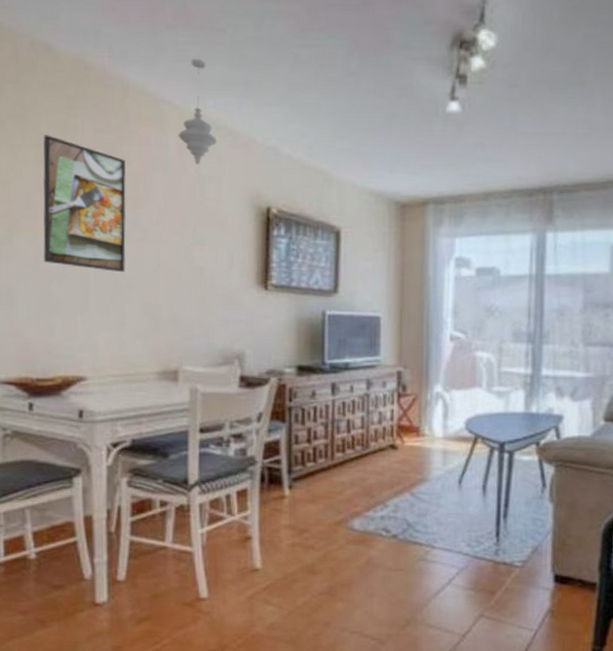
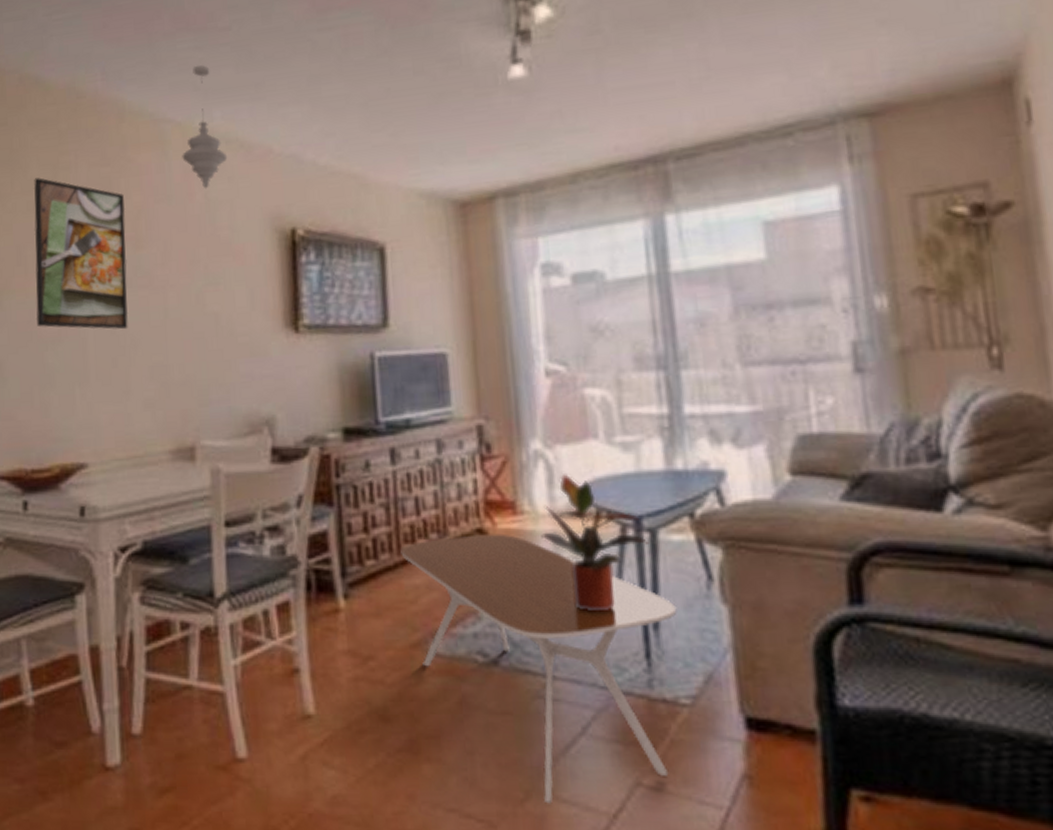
coffee table: none [333,448,520,628] -> present [400,533,677,804]
potted plant: none [435,410,507,505] -> present [541,474,649,612]

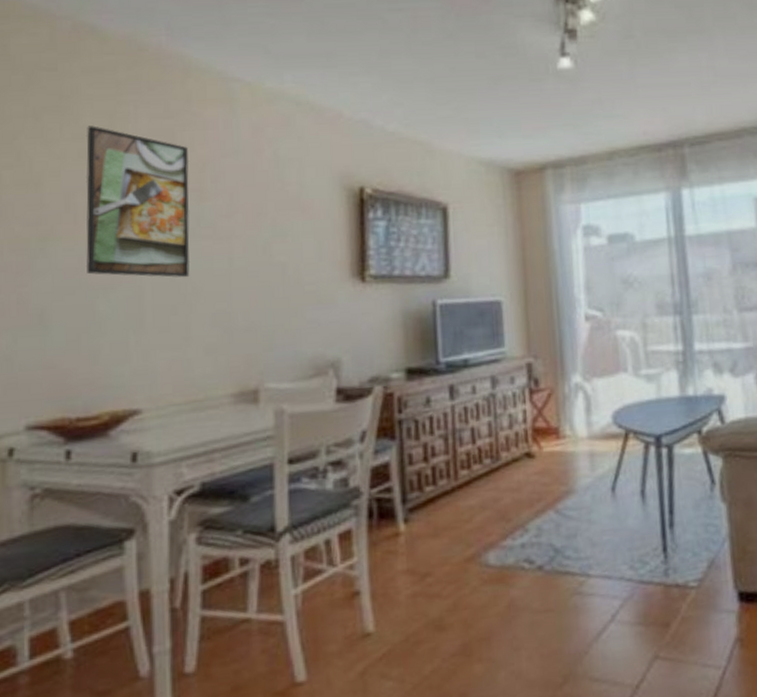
pendant light: present [182,64,228,189] -> none [251,30,298,147]
coffee table: present [400,533,677,804] -> none [457,456,688,685]
potted plant: present [541,474,649,612] -> none [580,402,667,517]

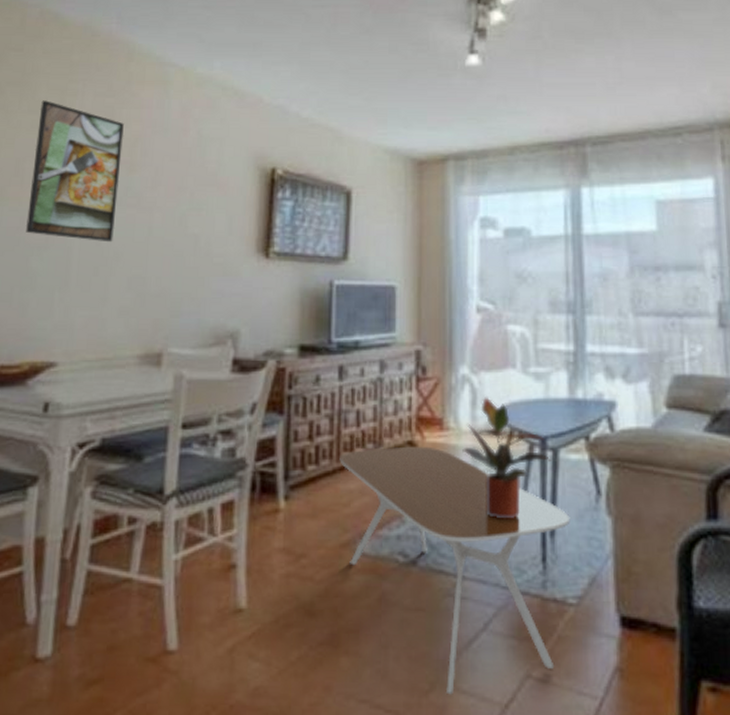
coffee table: none [457,456,688,685] -> present [339,446,571,695]
potted plant: none [580,402,667,517] -> present [462,397,551,519]

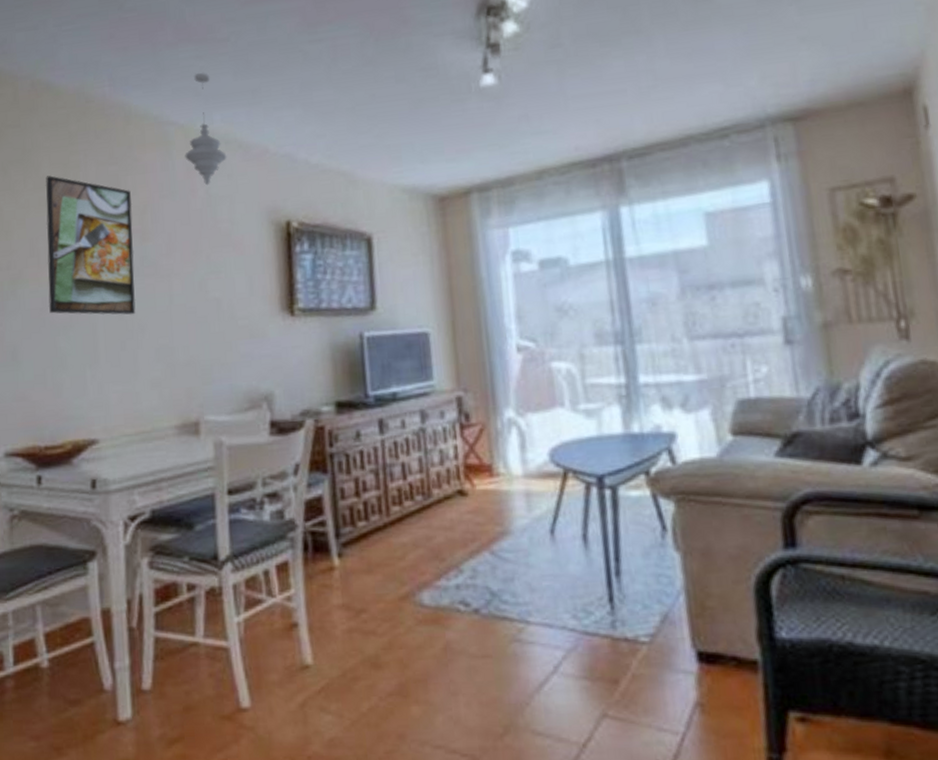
pendant light: none [181,21,222,127] -> present [185,72,227,186]
coffee table: present [339,446,571,695] -> none [389,494,636,737]
potted plant: present [462,397,551,519] -> none [515,439,610,562]

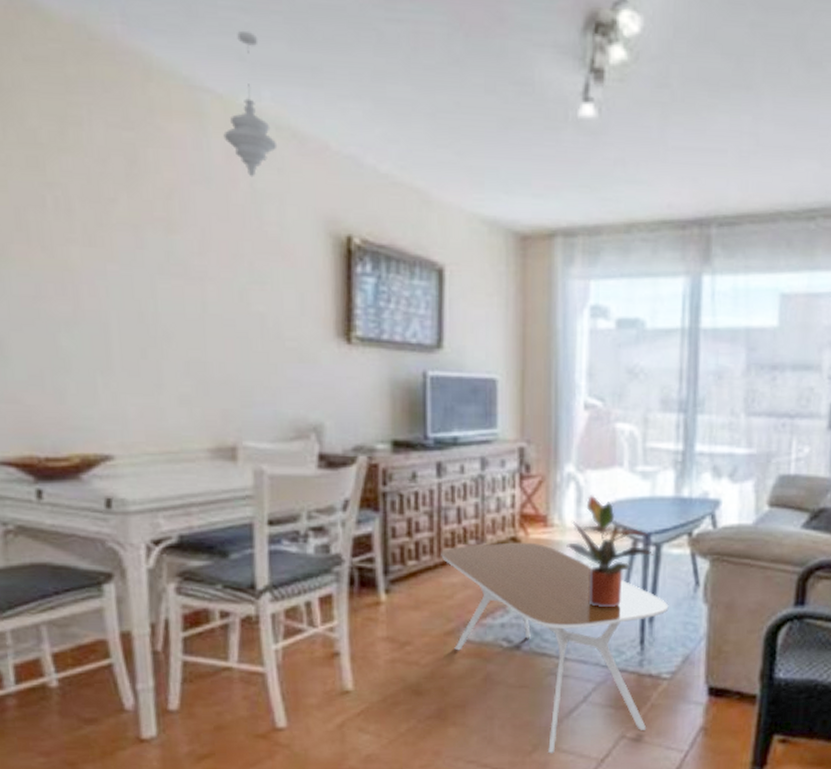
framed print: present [45,175,136,315] -> none [33,129,160,319]
coffee table: none [389,494,636,737] -> present [441,542,669,754]
potted plant: none [515,439,610,562] -> present [566,495,654,608]

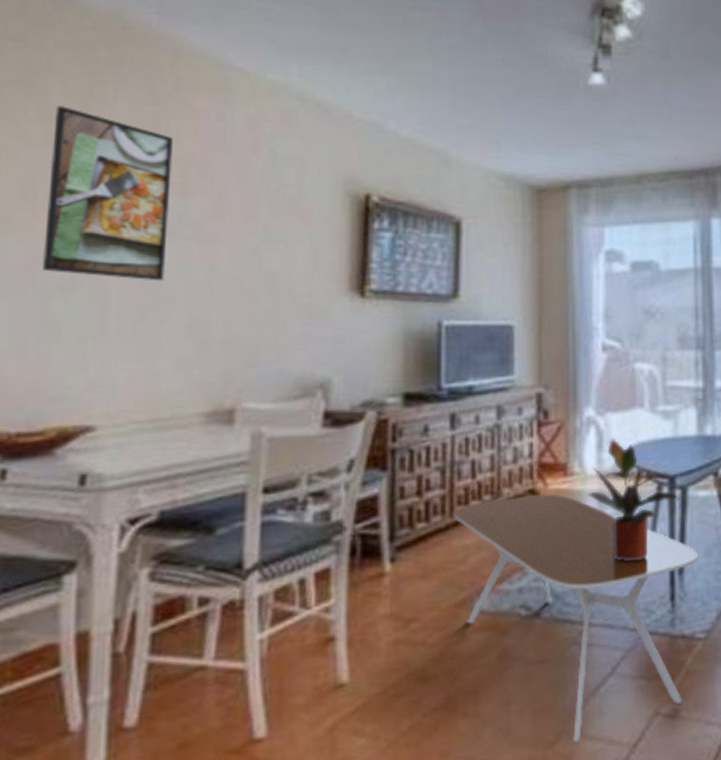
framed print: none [33,129,160,319] -> present [41,106,174,282]
pendant light: present [223,30,278,178] -> none [248,18,301,144]

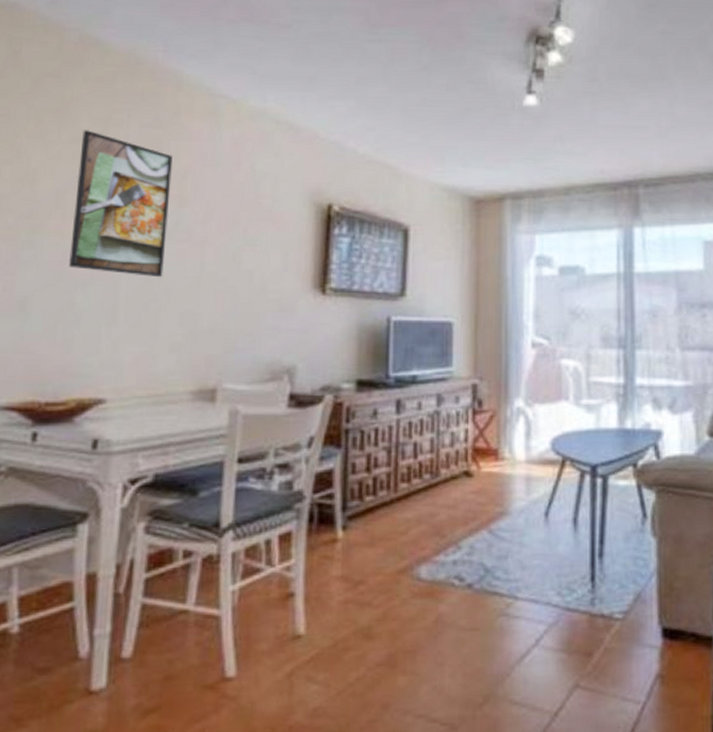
coffee table: present [453,493,699,743] -> none [397,476,618,706]
potted plant: present [588,438,680,562] -> none [517,428,601,543]

